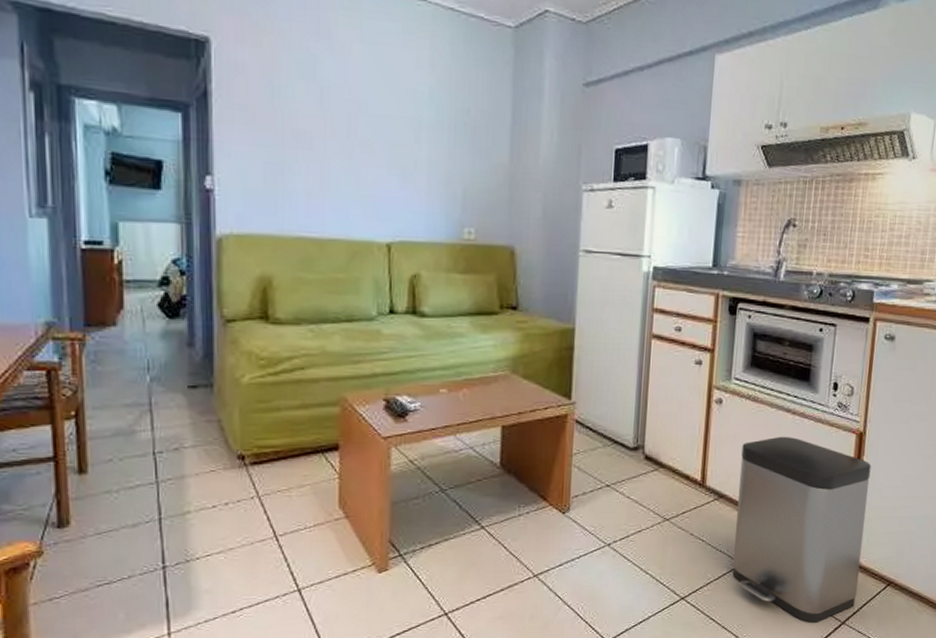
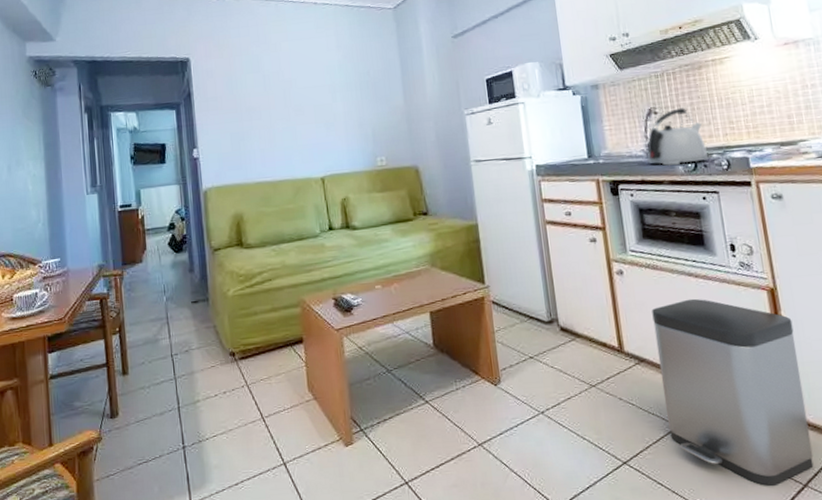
kettle: none [774,224,837,290] -> present [646,108,708,167]

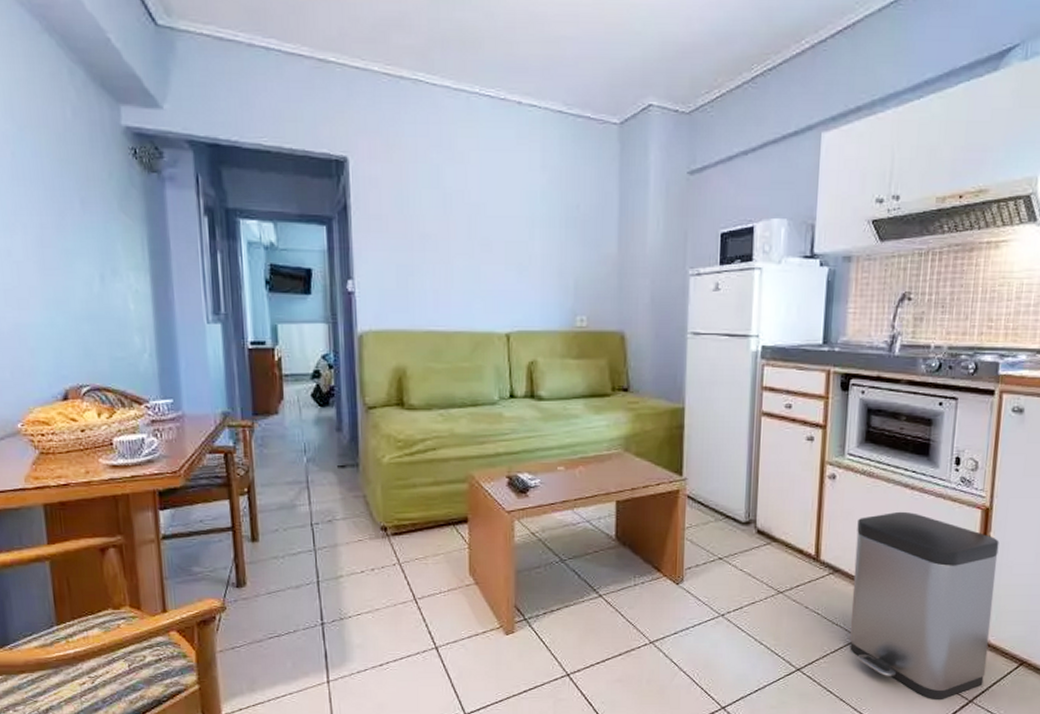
kettle: present [646,108,708,167] -> none [888,296,957,364]

